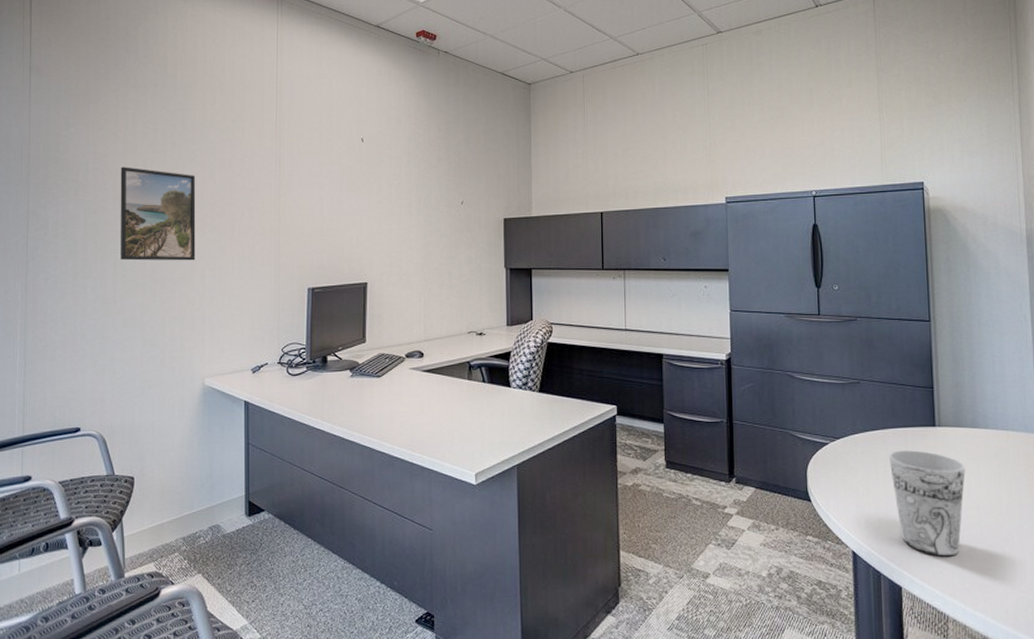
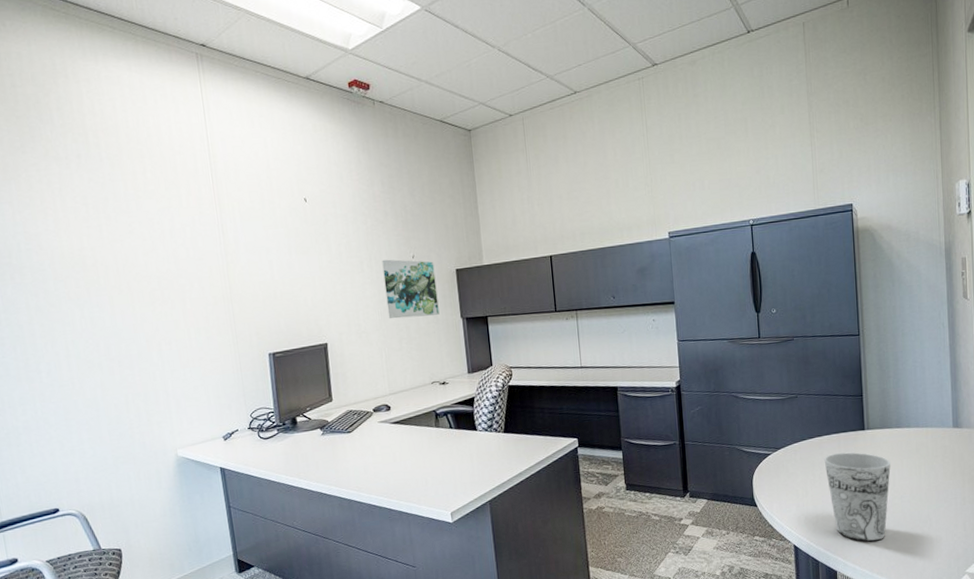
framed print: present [120,167,196,261] -> none [55,245,150,341]
wall art: none [430,203,483,264] -> present [382,259,440,319]

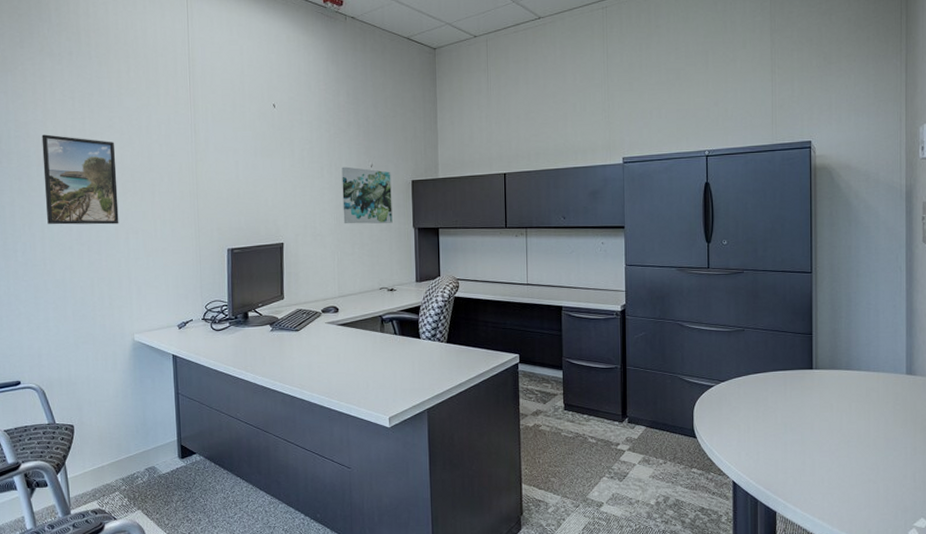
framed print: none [55,245,150,341] -> present [41,134,119,225]
cup: present [824,452,891,542] -> none [768,391,838,485]

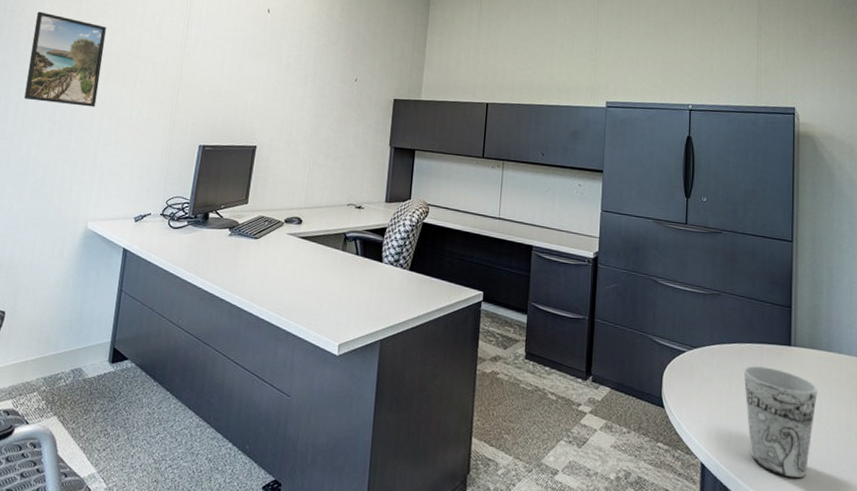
wall art: present [341,166,393,224] -> none [320,77,374,139]
cup: none [768,391,838,485] -> present [743,365,817,479]

